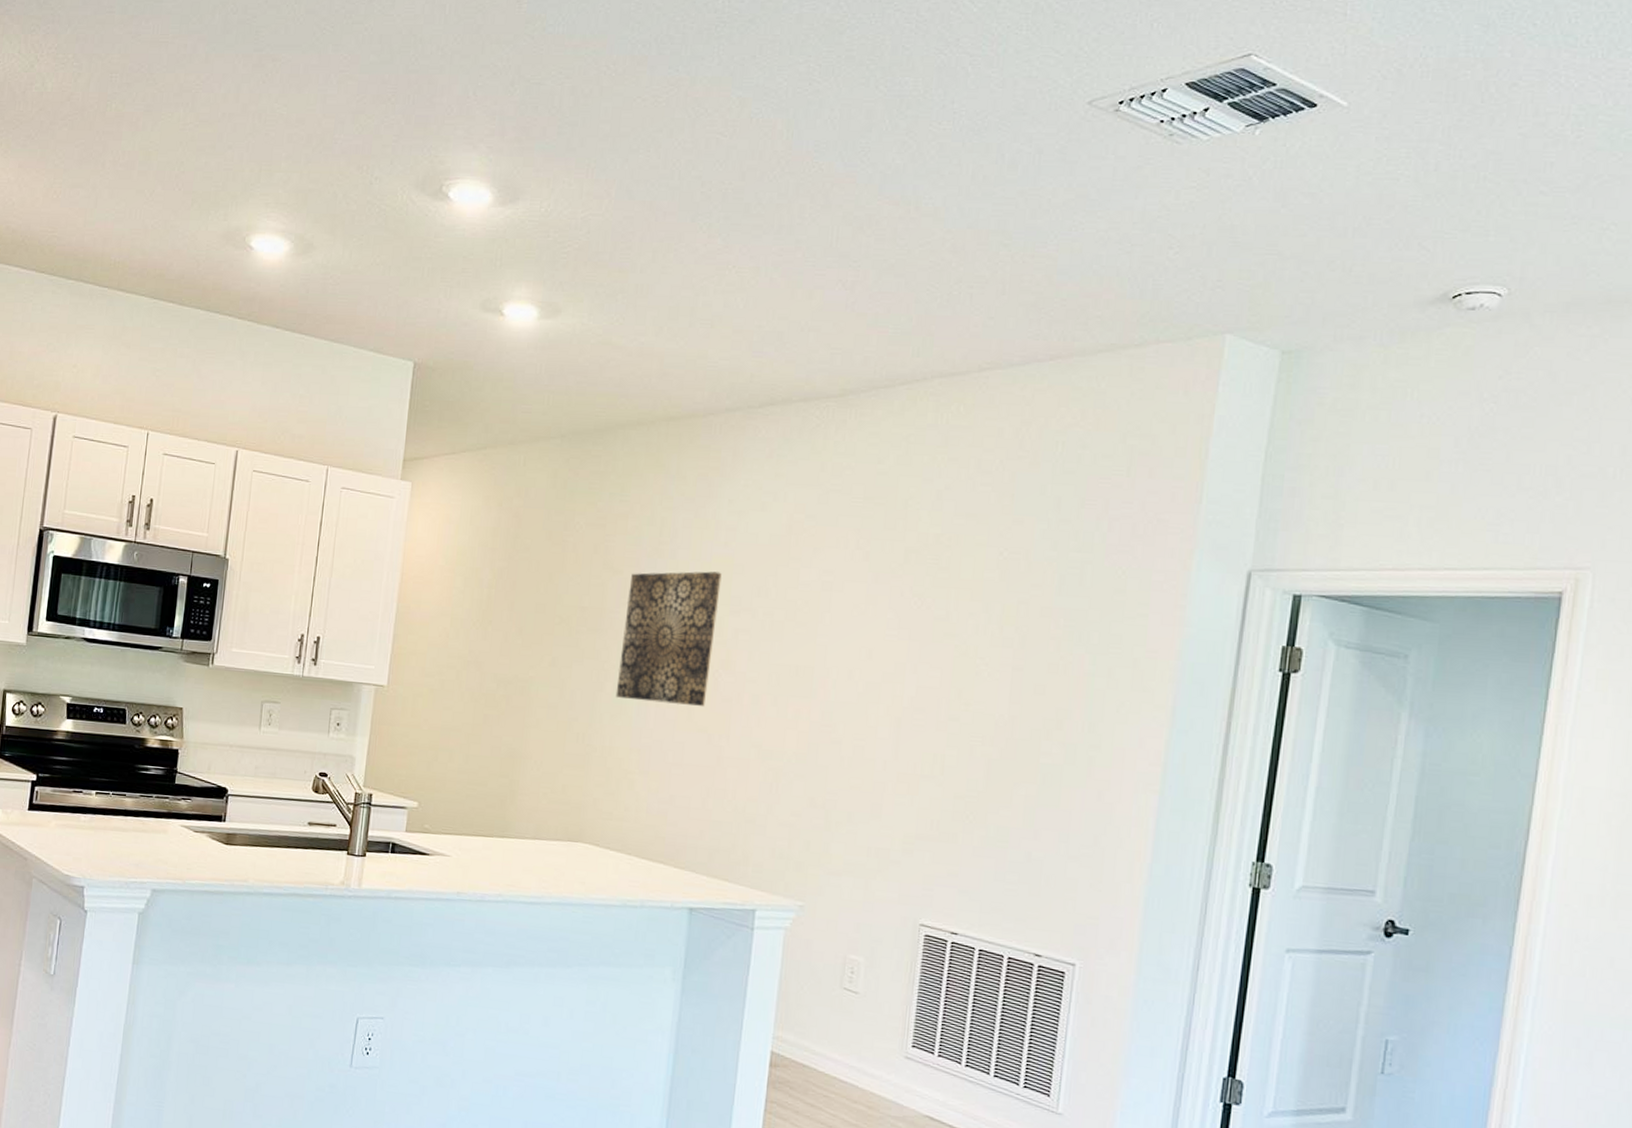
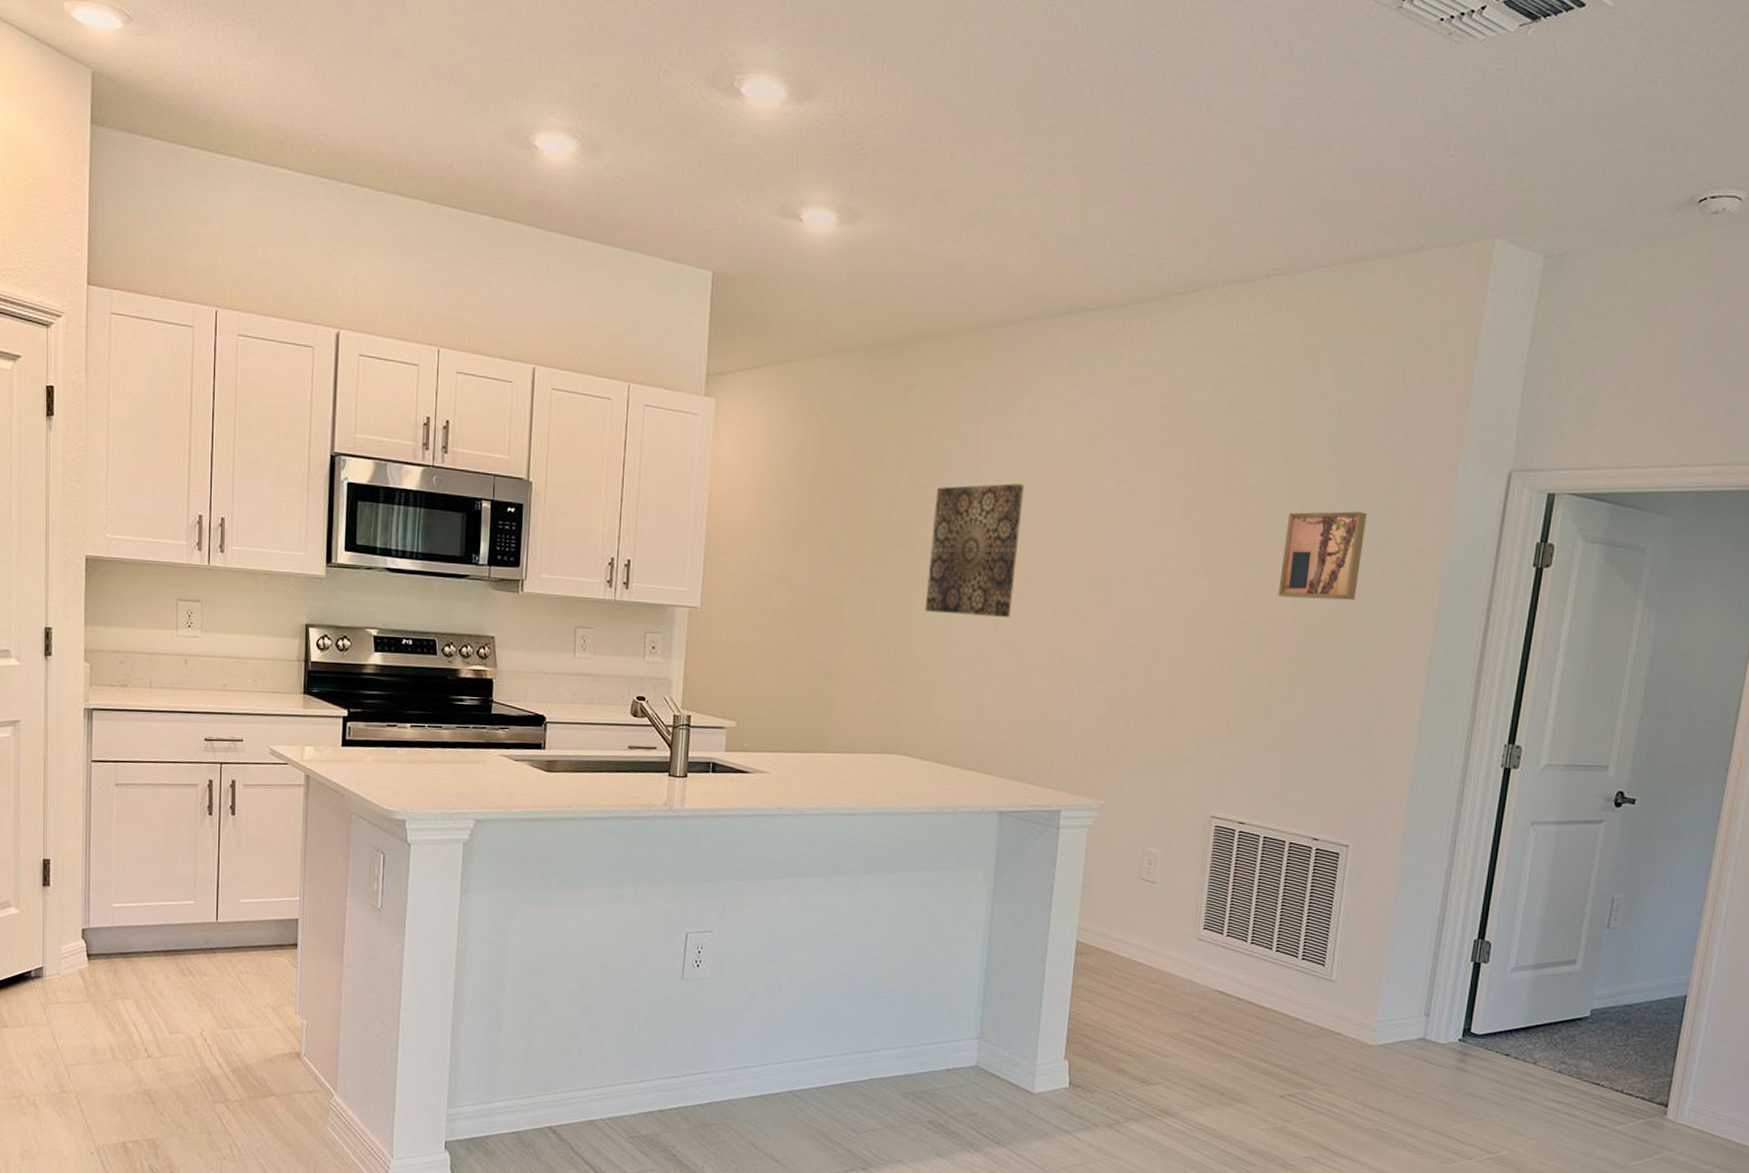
wall art: none [993,607,1090,701] -> present [1278,511,1367,601]

